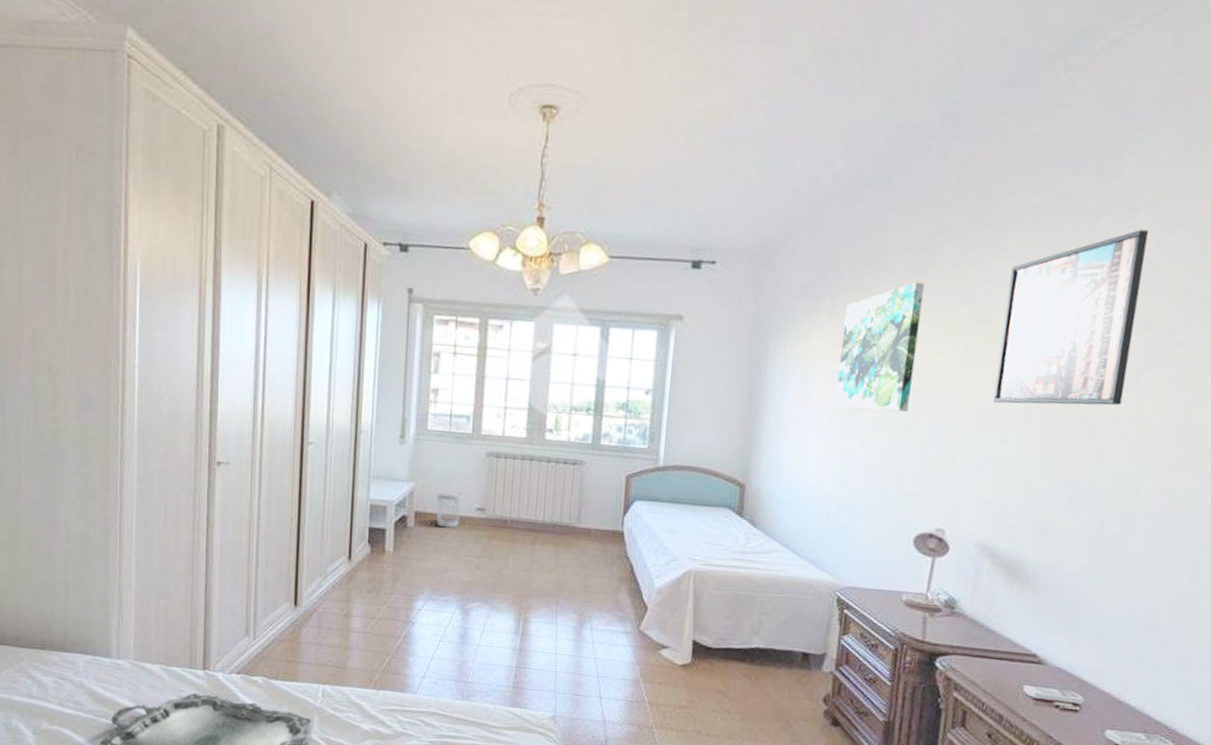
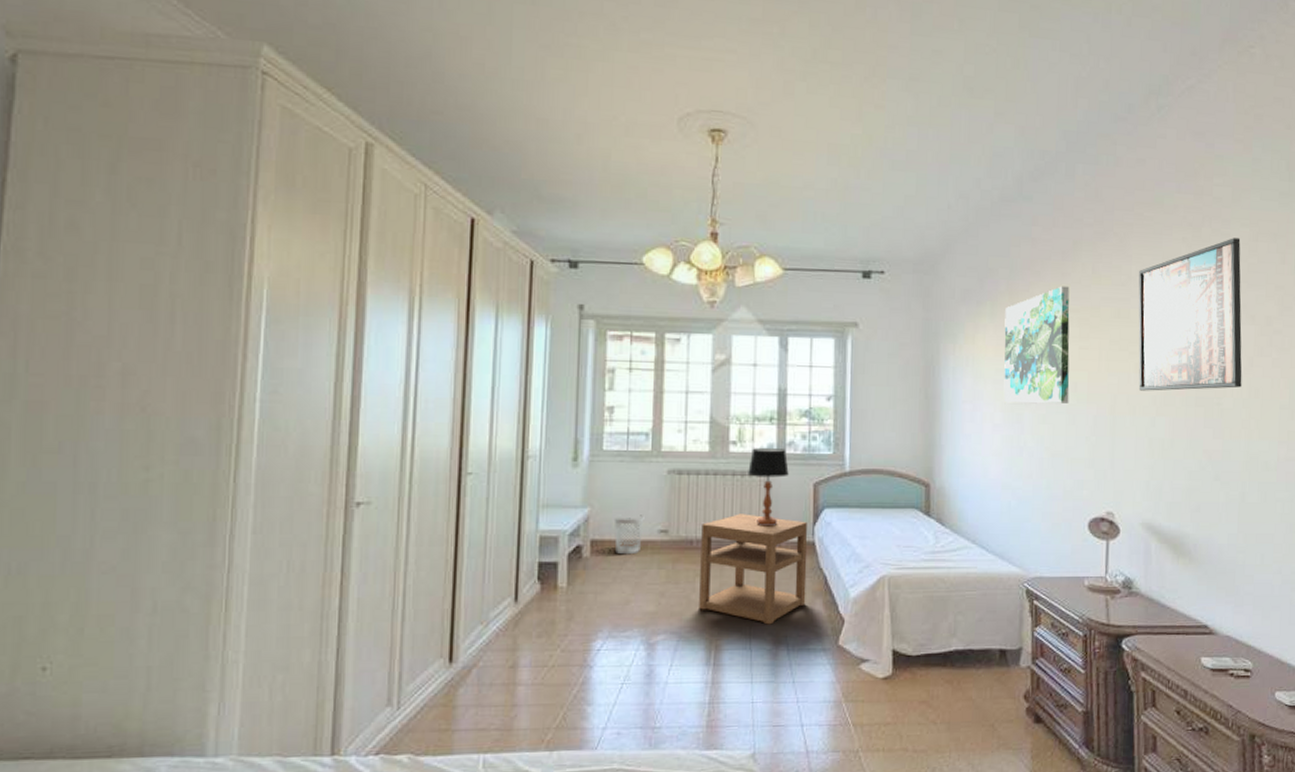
nightstand: none [510,499,617,605] -> present [699,514,808,625]
table lamp: none [562,437,603,514] -> present [748,447,789,527]

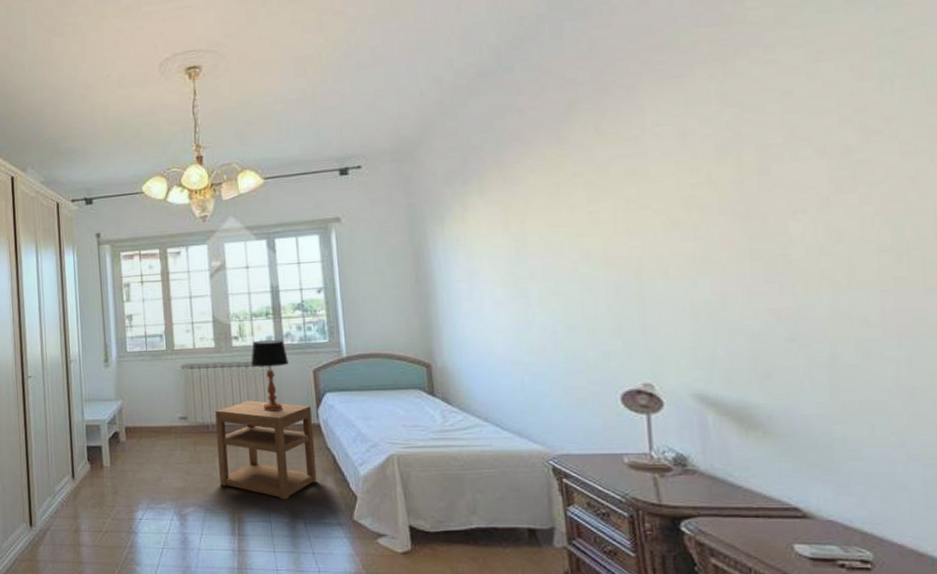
wastebasket: present [614,515,645,555] -> none [141,405,167,439]
wall art: present [1004,286,1070,405] -> none [495,150,582,280]
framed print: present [1138,238,1242,391] -> none [655,62,816,250]

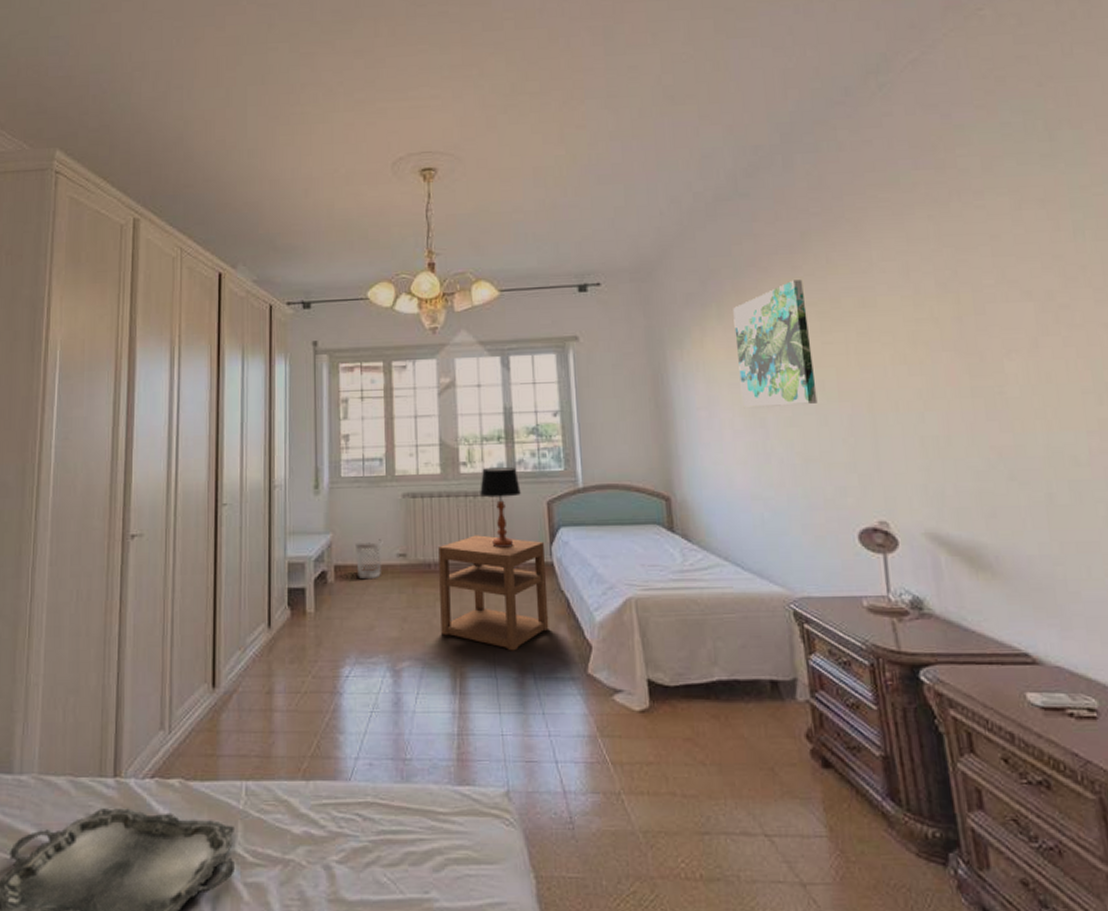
wastebasket: none [141,405,167,439] -> present [354,539,383,580]
wall art: none [495,150,582,280] -> present [733,279,818,409]

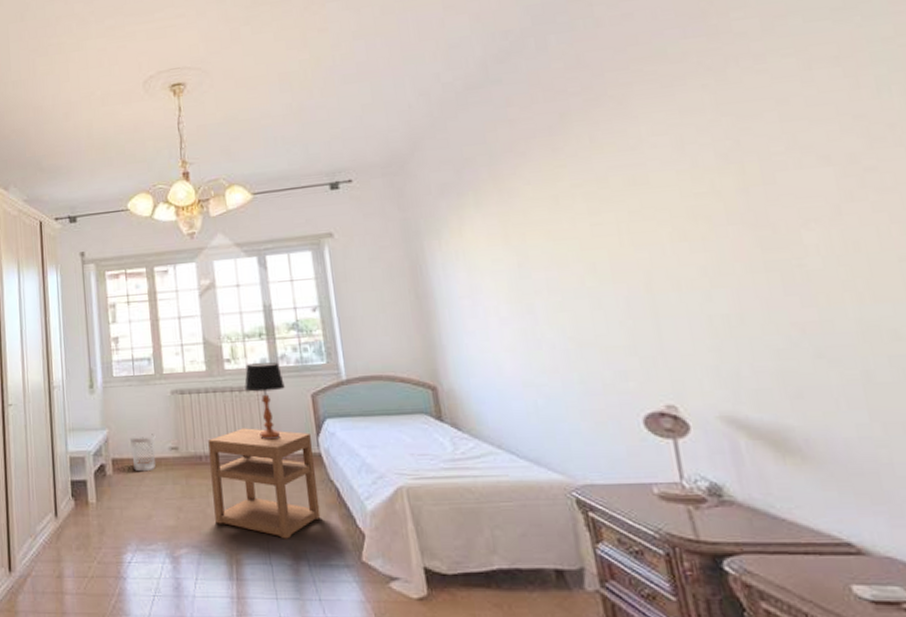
wall art: present [733,279,818,409] -> none [491,161,589,295]

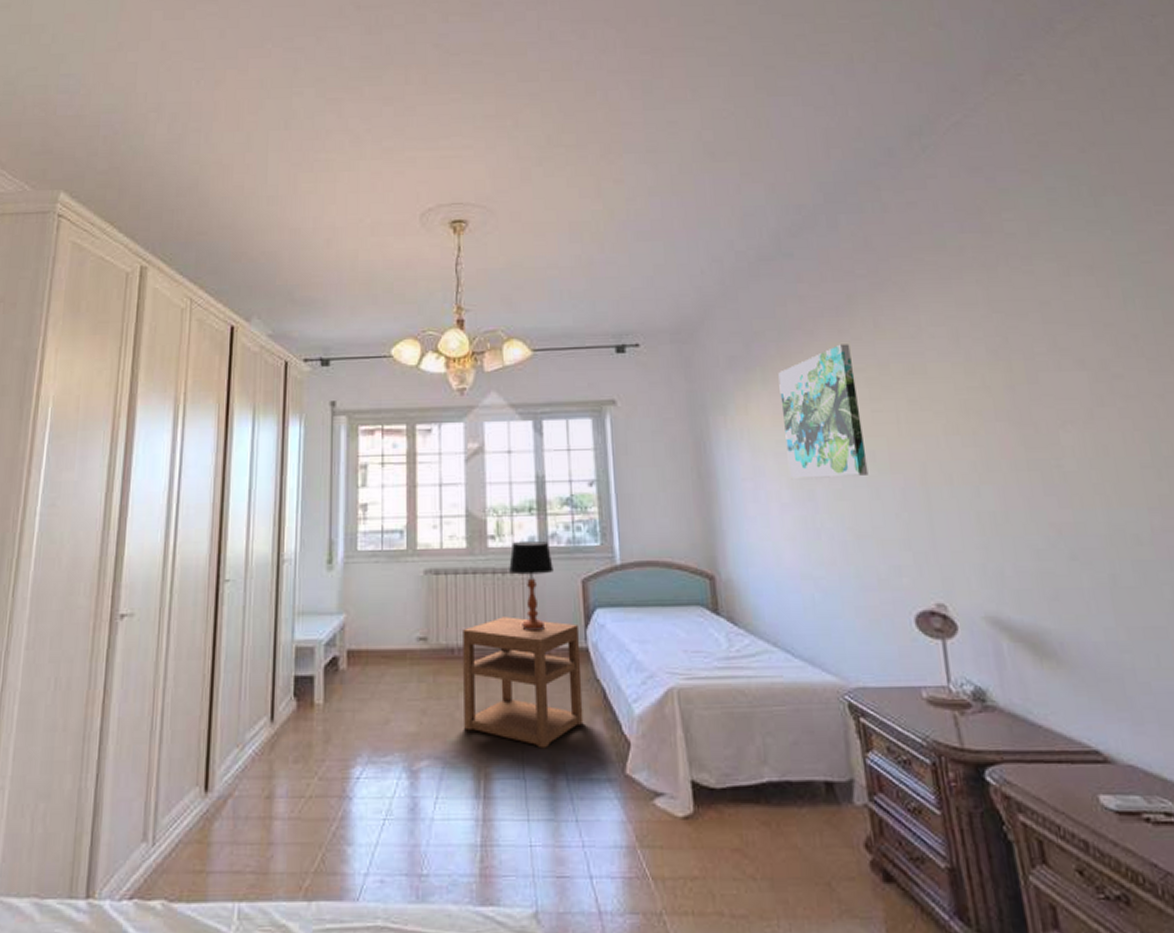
wastebasket: present [129,434,156,472] -> none [370,621,402,667]
wall art: none [491,161,589,295] -> present [778,344,869,480]

